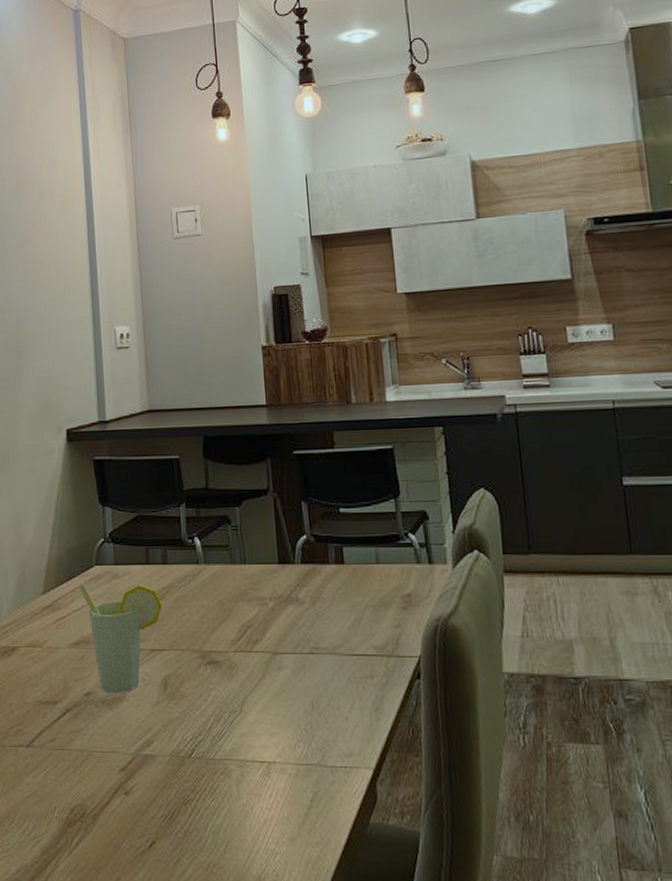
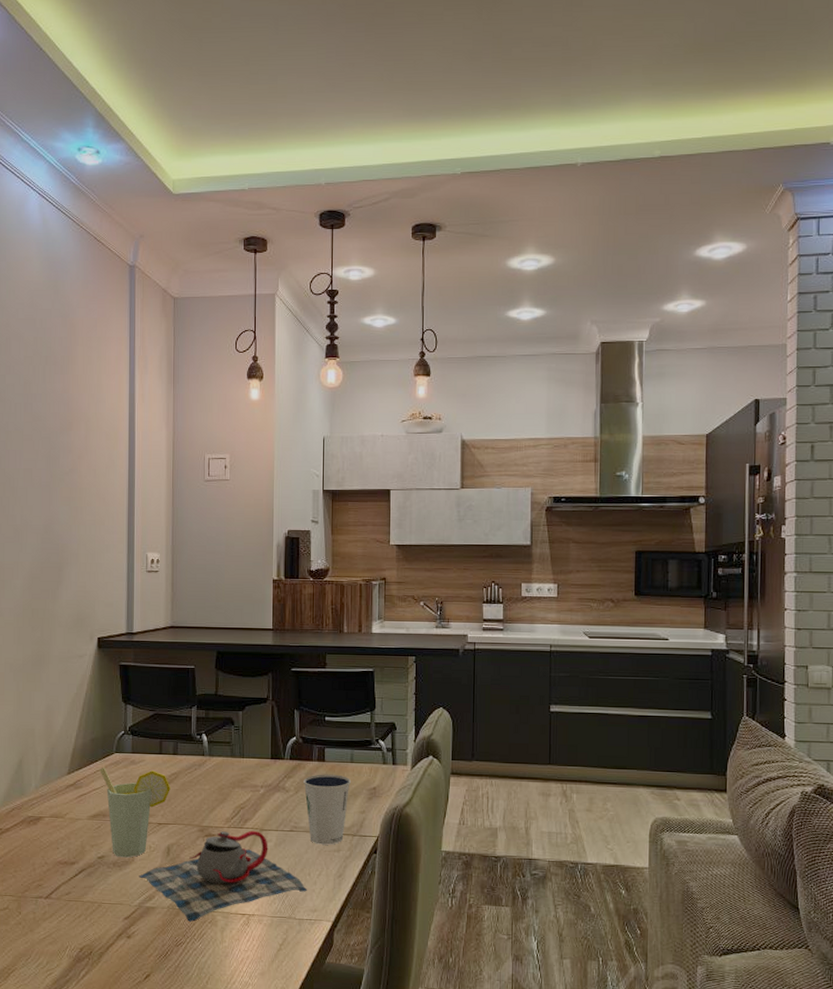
teapot: none [133,654,338,773] -> present [139,830,308,922]
dixie cup: none [320,579,379,669] -> present [303,774,351,845]

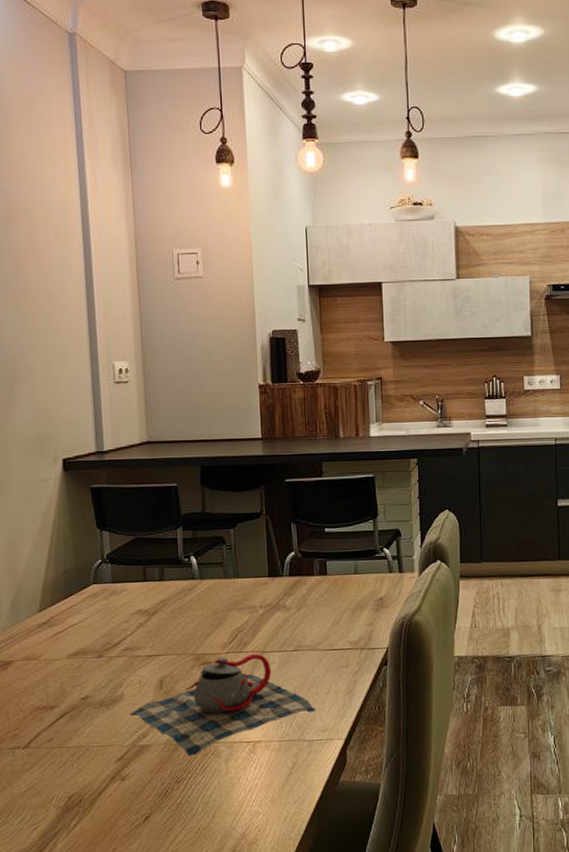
cup: present [100,768,170,858] -> none [76,600,159,696]
dixie cup: present [303,774,351,845] -> none [305,587,356,662]

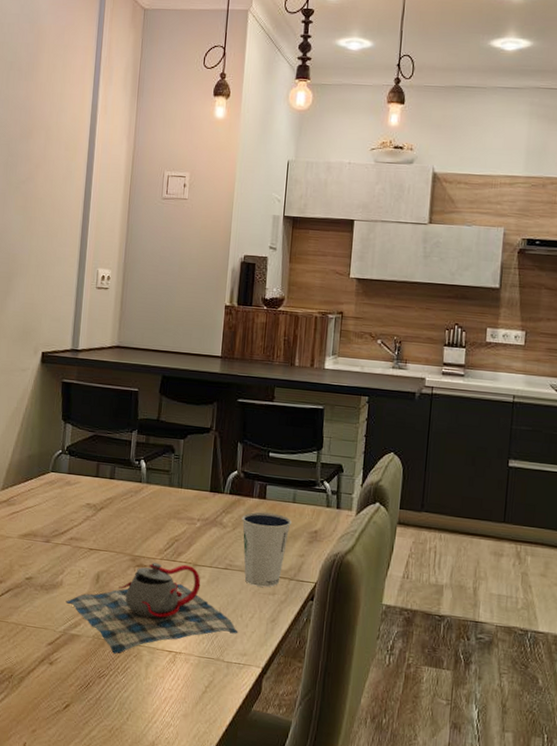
dixie cup: none [305,587,356,662] -> present [242,512,291,588]

